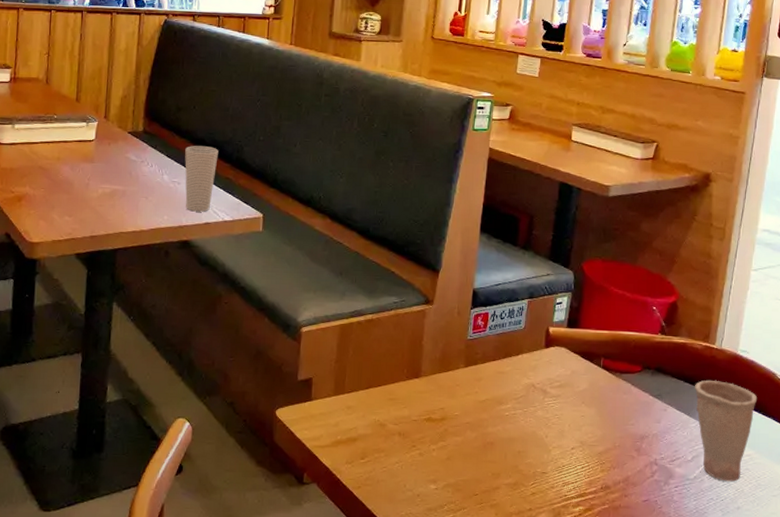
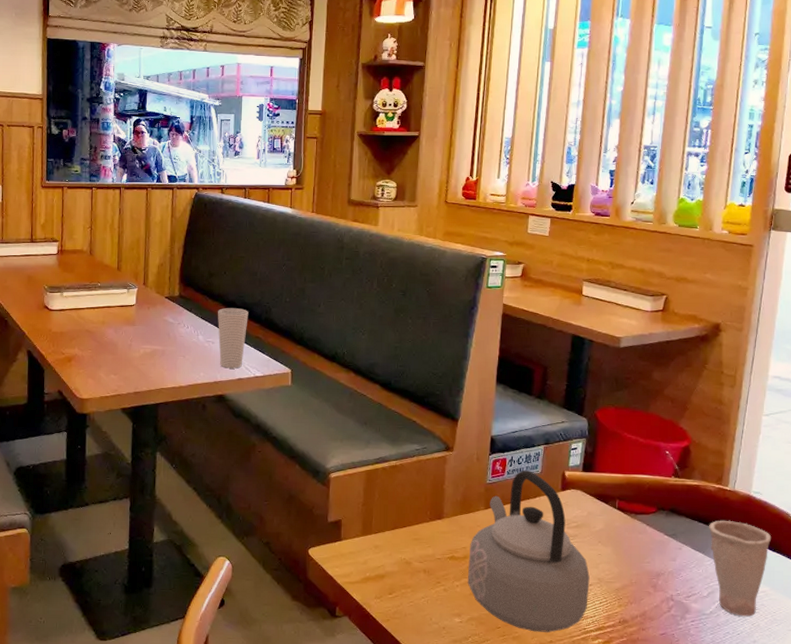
teapot: none [444,326,572,500] -> present [467,470,590,632]

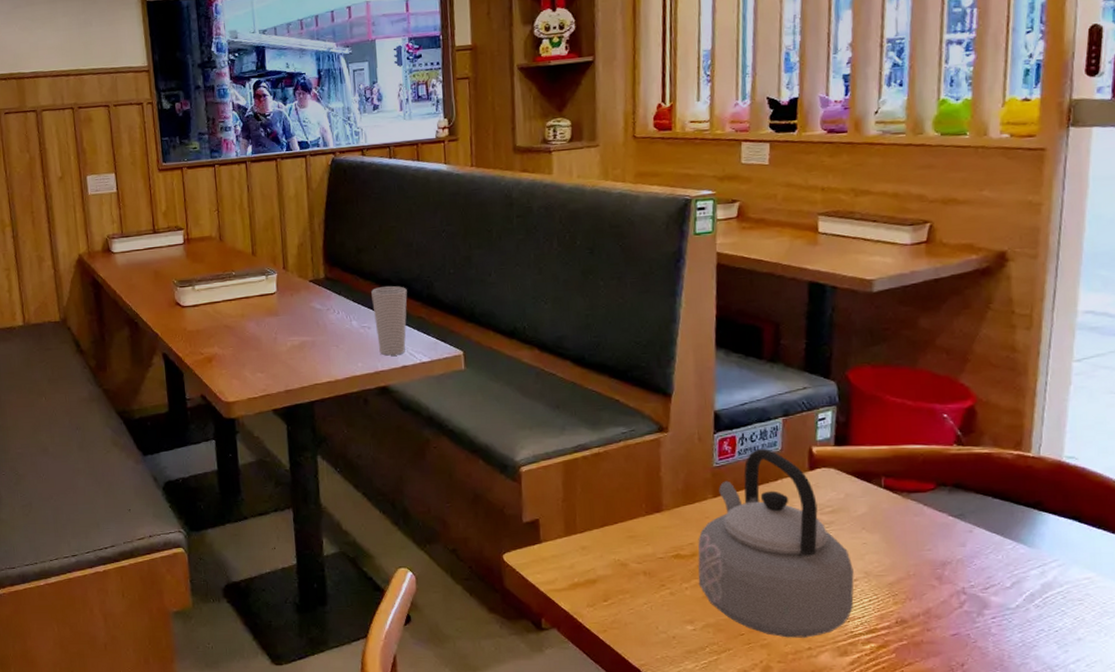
cup: present [709,520,772,617] -> none [1008,493,1095,610]

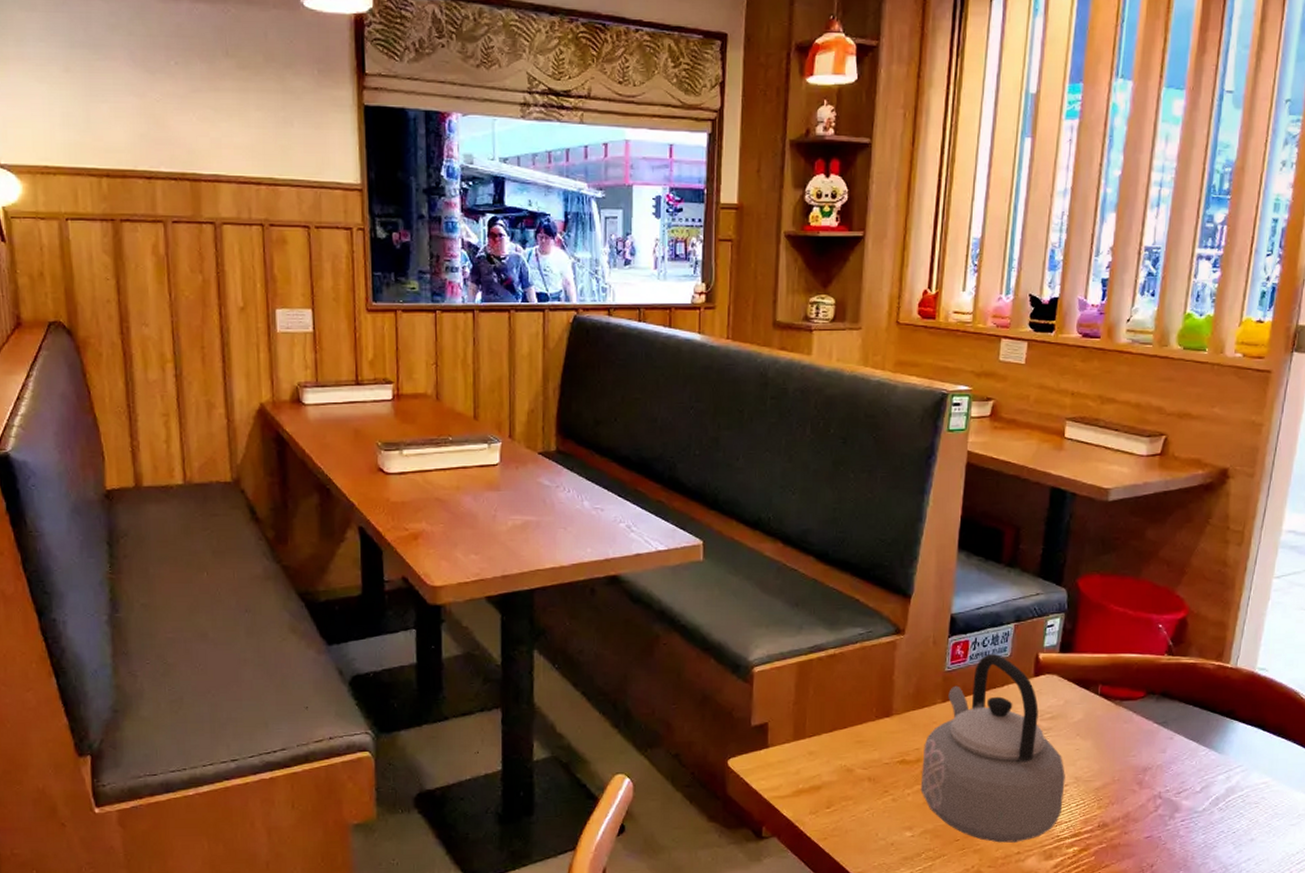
cup: present [371,285,407,356] -> none [608,464,647,542]

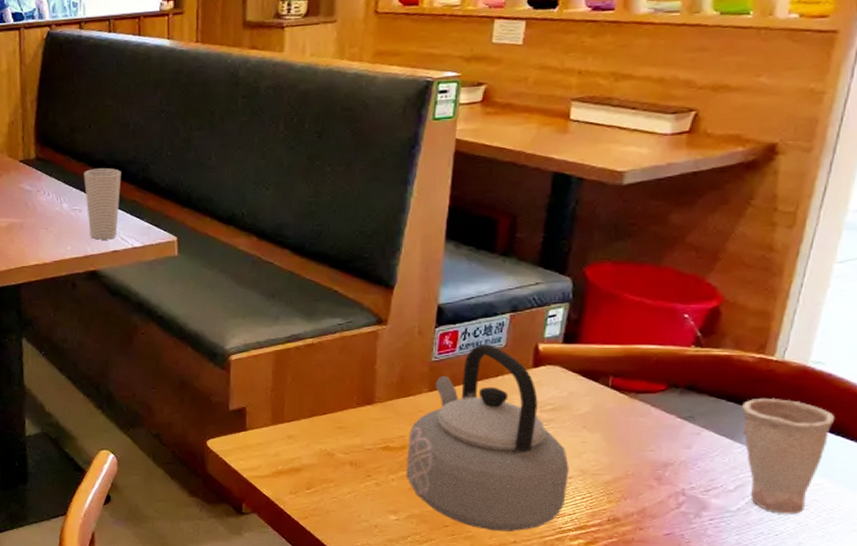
cup: none [608,464,647,542] -> present [84,167,121,240]
cup: none [1205,702,1277,812] -> present [742,397,836,514]

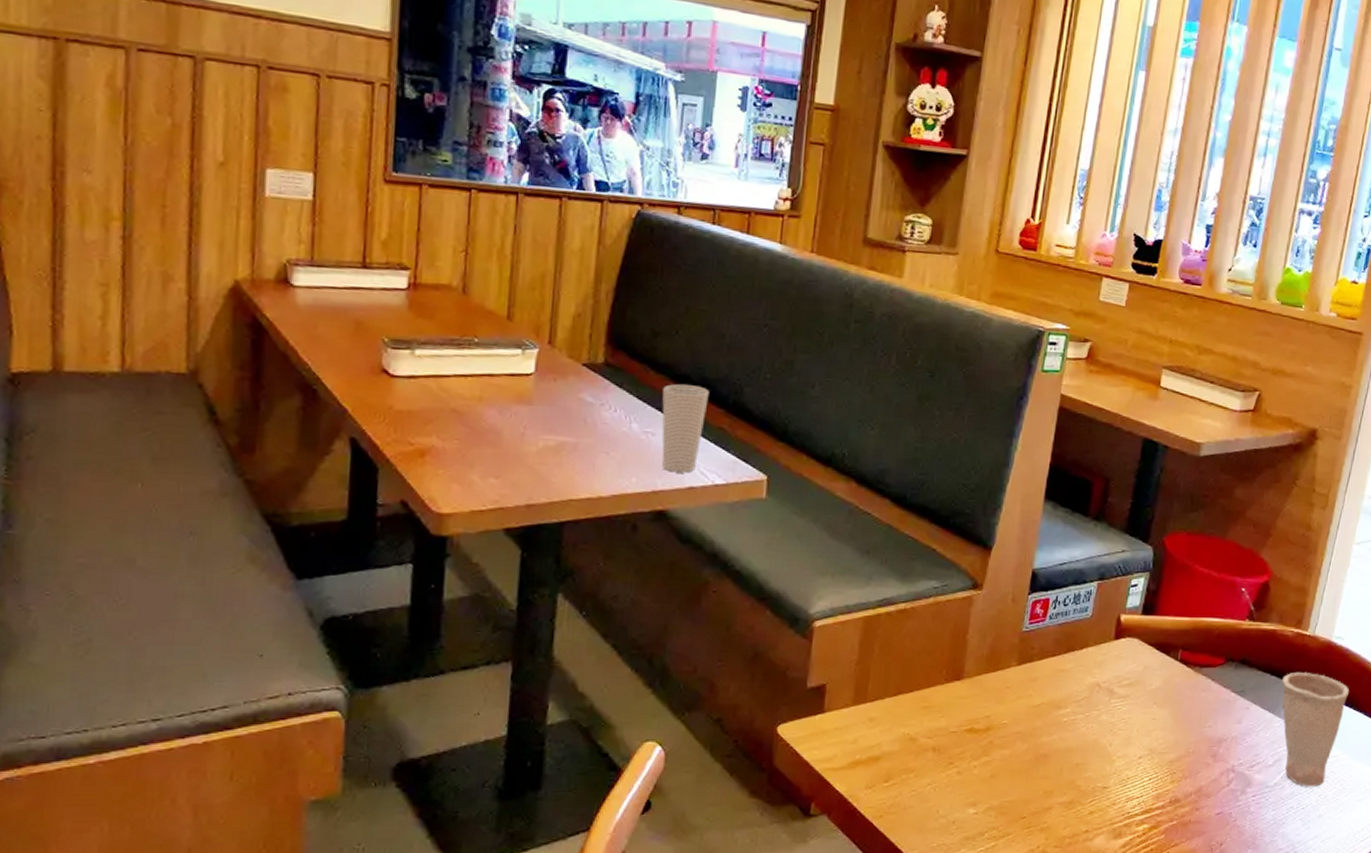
teapot: present [405,344,569,532] -> none [988,614,1140,820]

